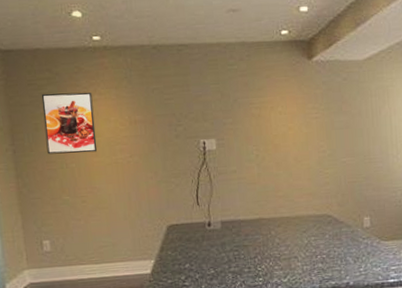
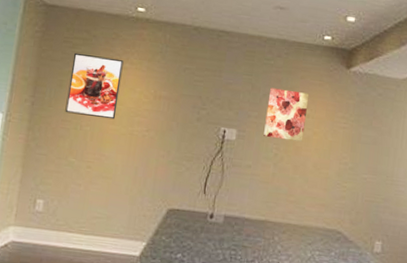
wall art: none [238,91,280,141] -> present [264,88,310,142]

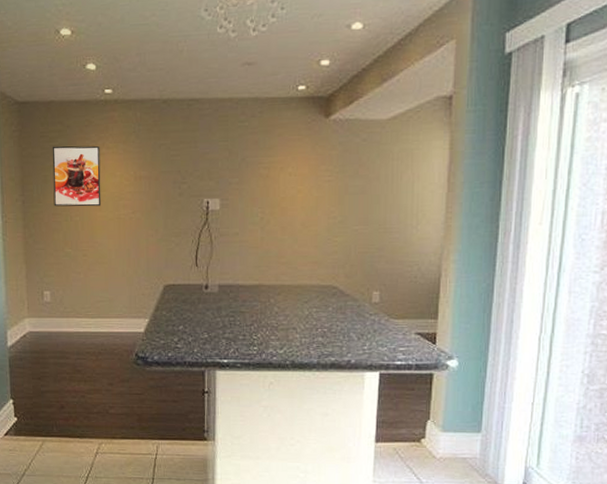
wall art: present [264,88,310,142] -> none [247,150,289,203]

